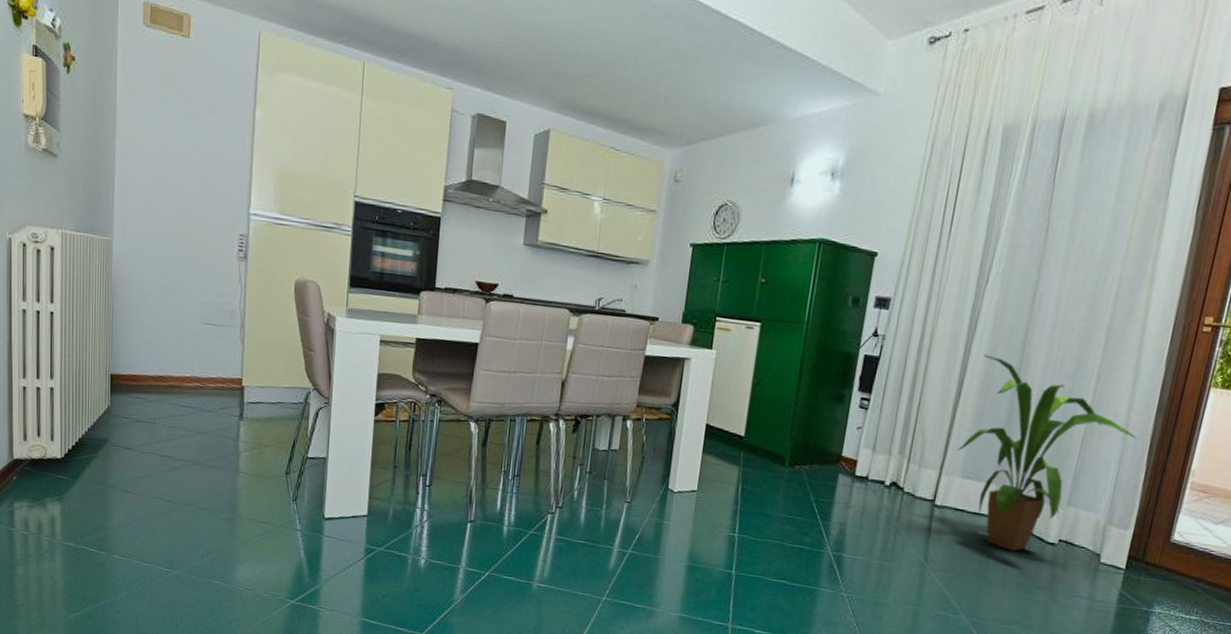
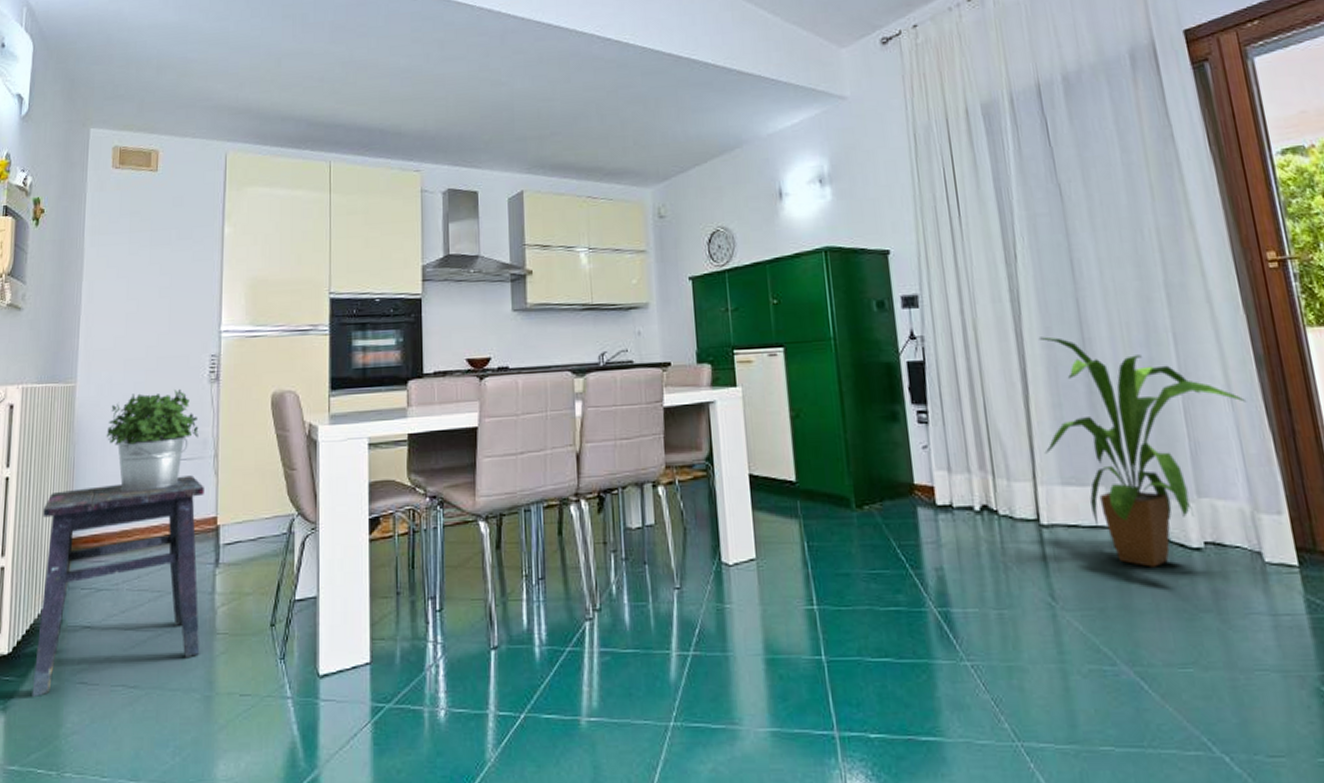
side table: none [83,332,231,495] -> present [32,475,204,697]
potted plant: none [141,257,227,347] -> present [106,389,199,493]

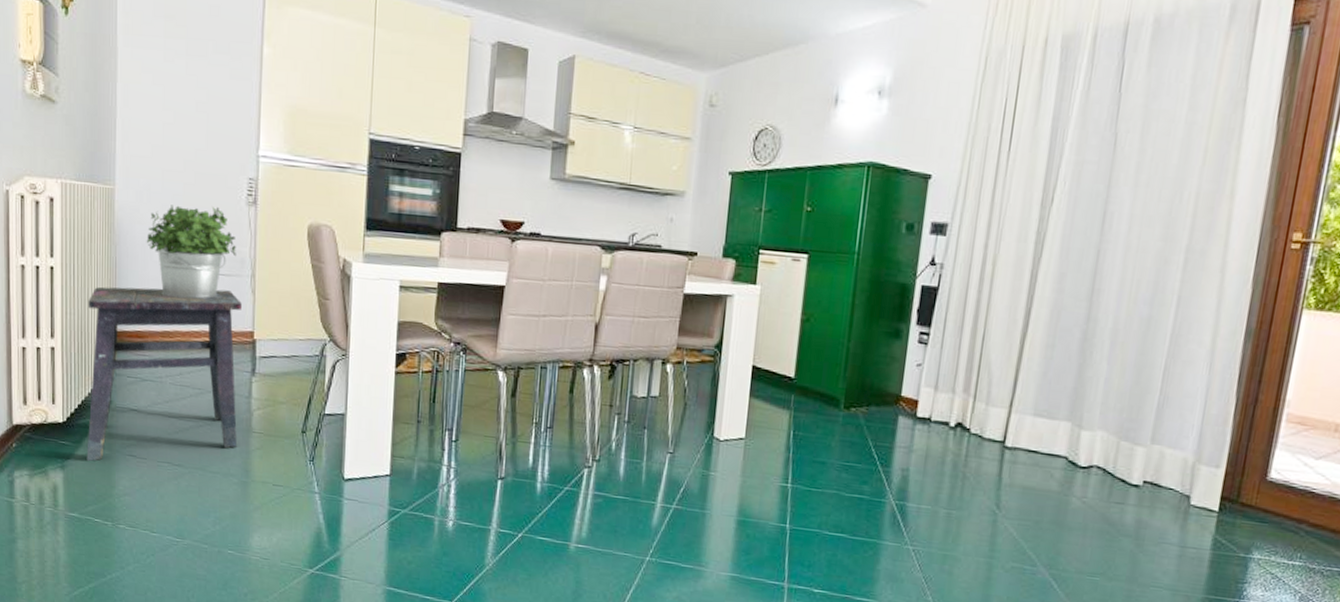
house plant: present [1038,336,1246,567] -> none [1026,281,1223,495]

